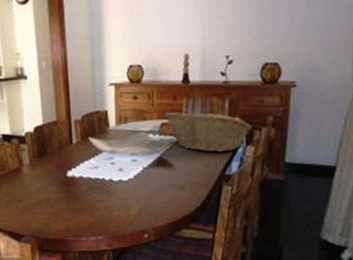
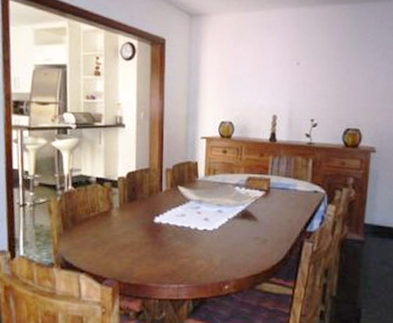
fruit basket: present [164,112,253,152] -> none [251,167,334,209]

